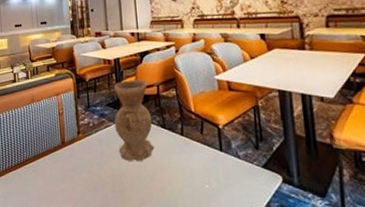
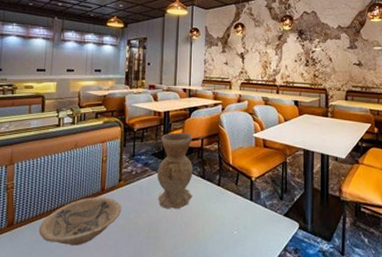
bowl: none [9,150,84,199] -> present [38,197,122,246]

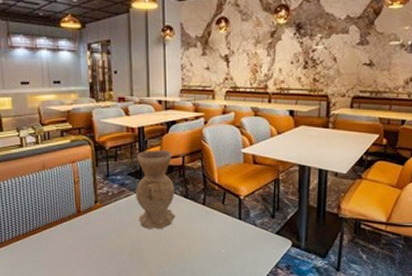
bowl: present [38,197,122,246] -> none [17,219,101,266]

